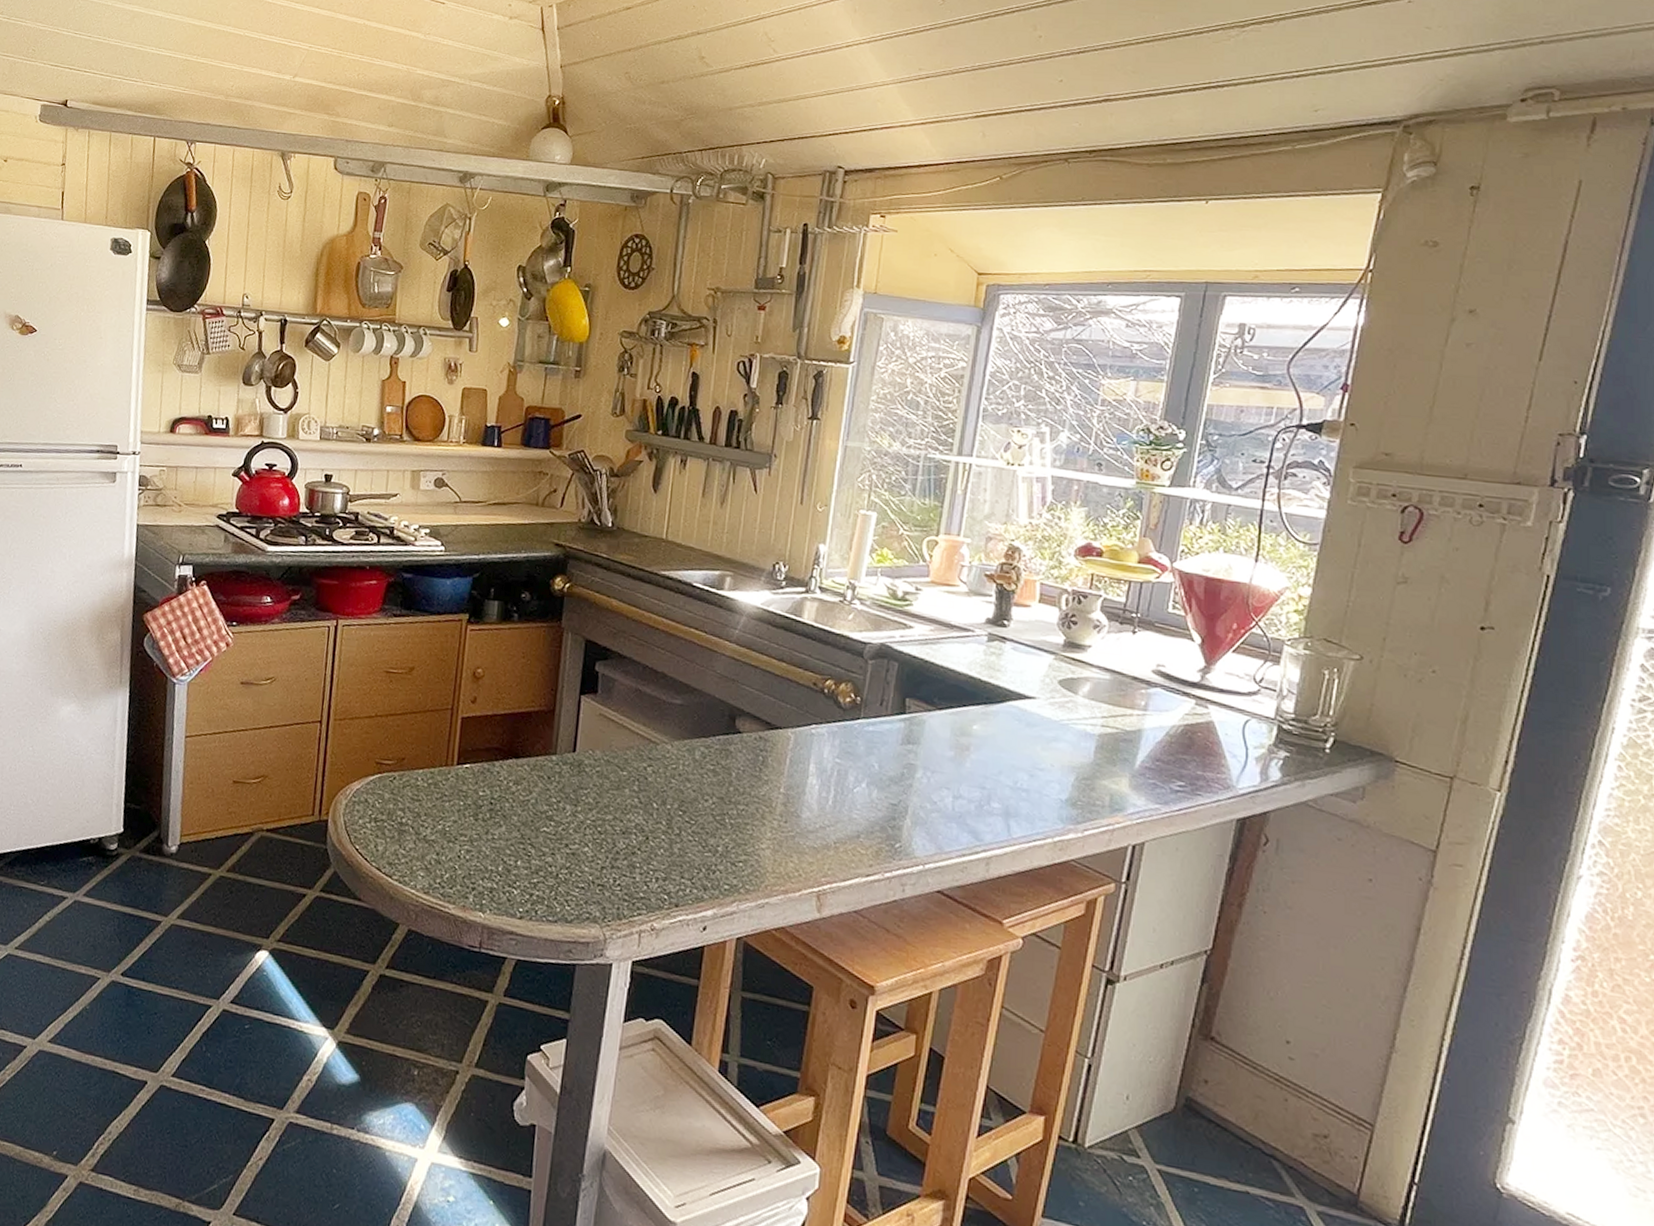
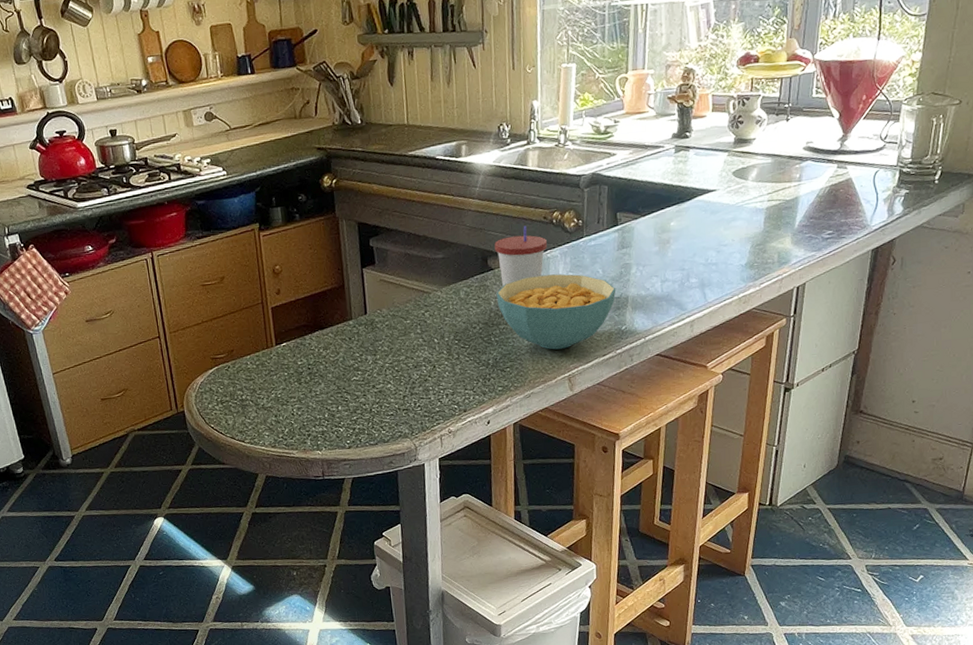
cereal bowl: none [739,751,894,855] -> present [496,274,616,350]
cup: none [747,688,814,757] -> present [494,225,548,287]

